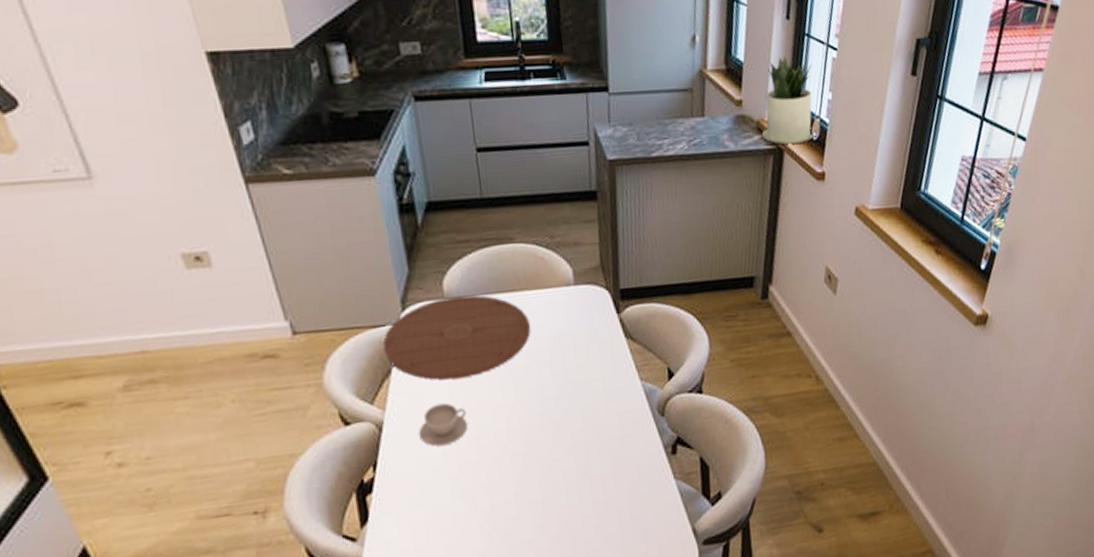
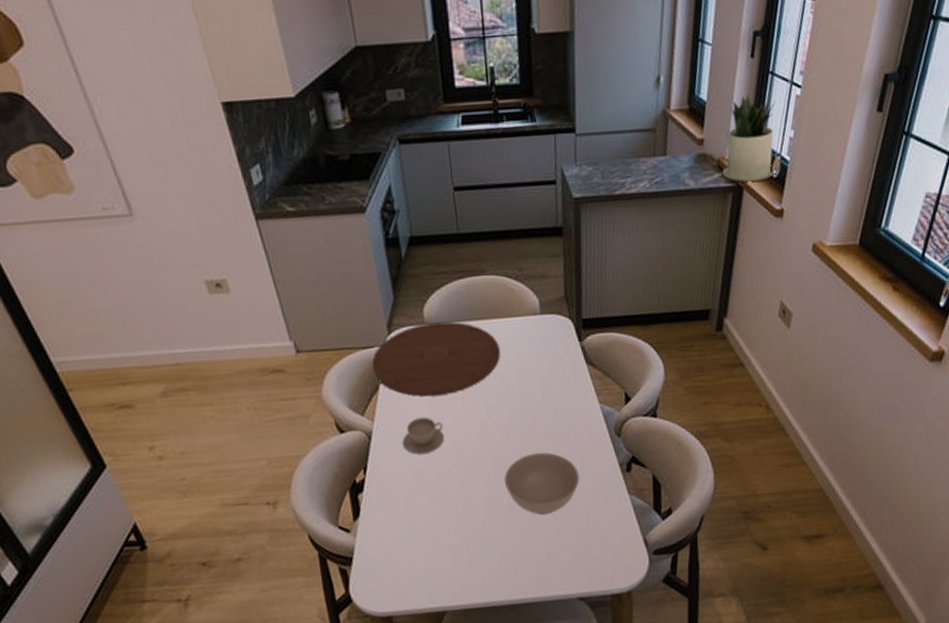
bowl: none [537,437,621,508] -> present [504,452,580,515]

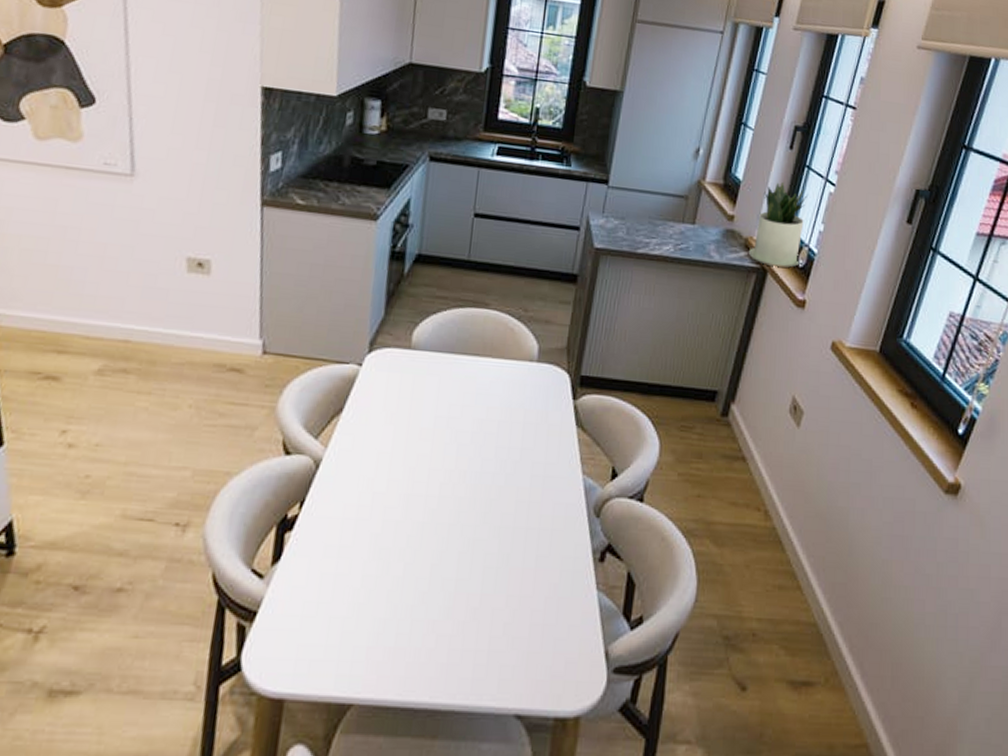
placemat: present [371,321,500,396] -> none [341,348,486,432]
teacup: present [402,417,445,454] -> none [352,453,404,497]
bowl: present [504,452,580,515] -> none [458,519,545,598]

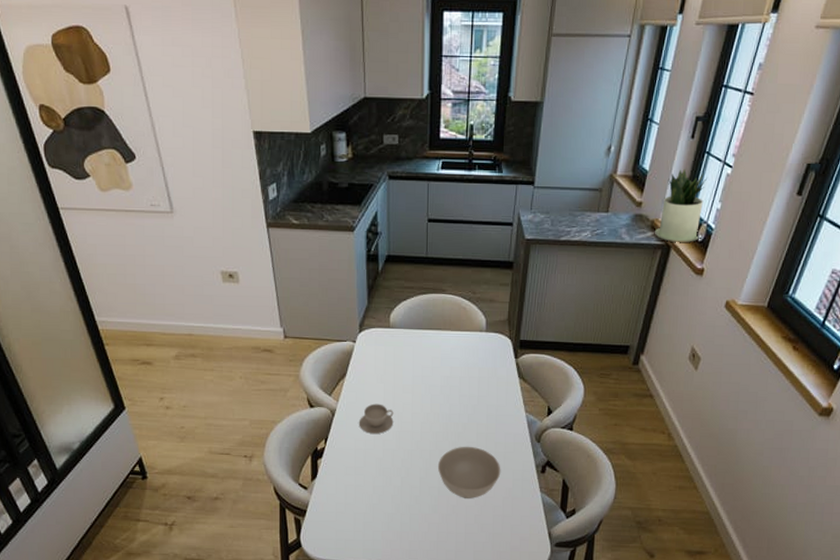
teacup: none [352,453,404,497] -> present [358,403,394,434]
bowl: none [458,519,545,598] -> present [438,446,501,499]

